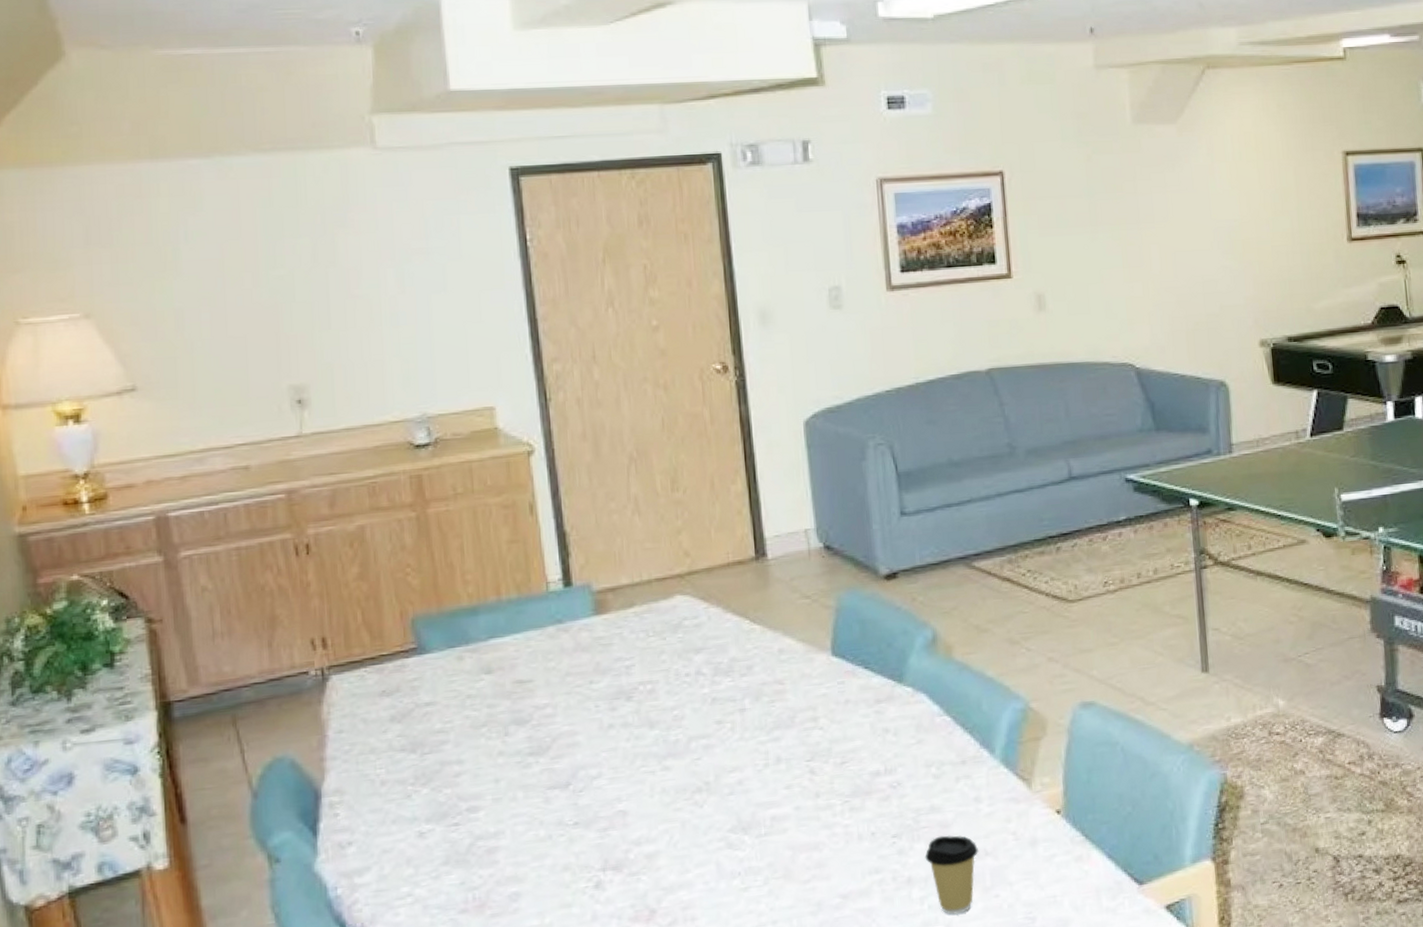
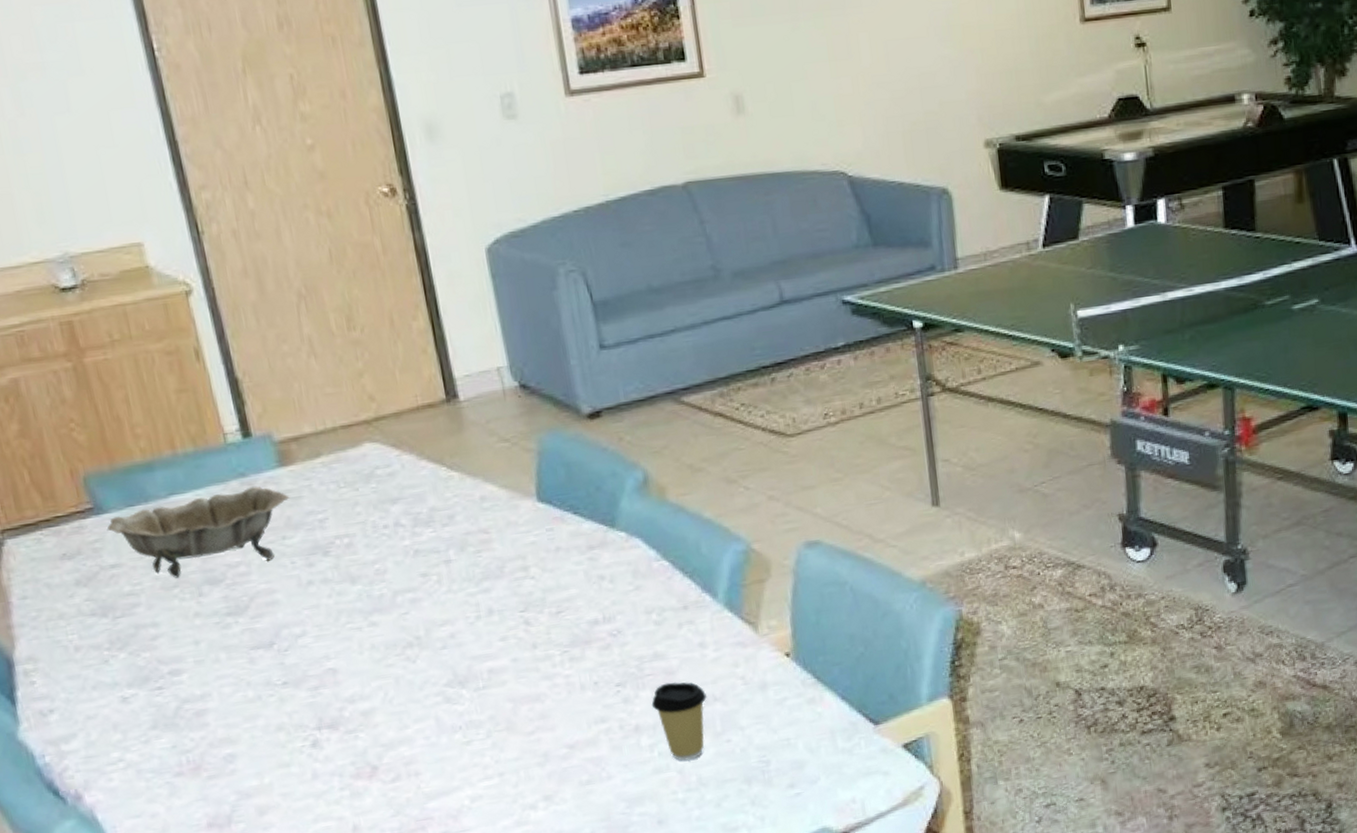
decorative bowl: none [427,632,601,718] -> present [106,486,290,578]

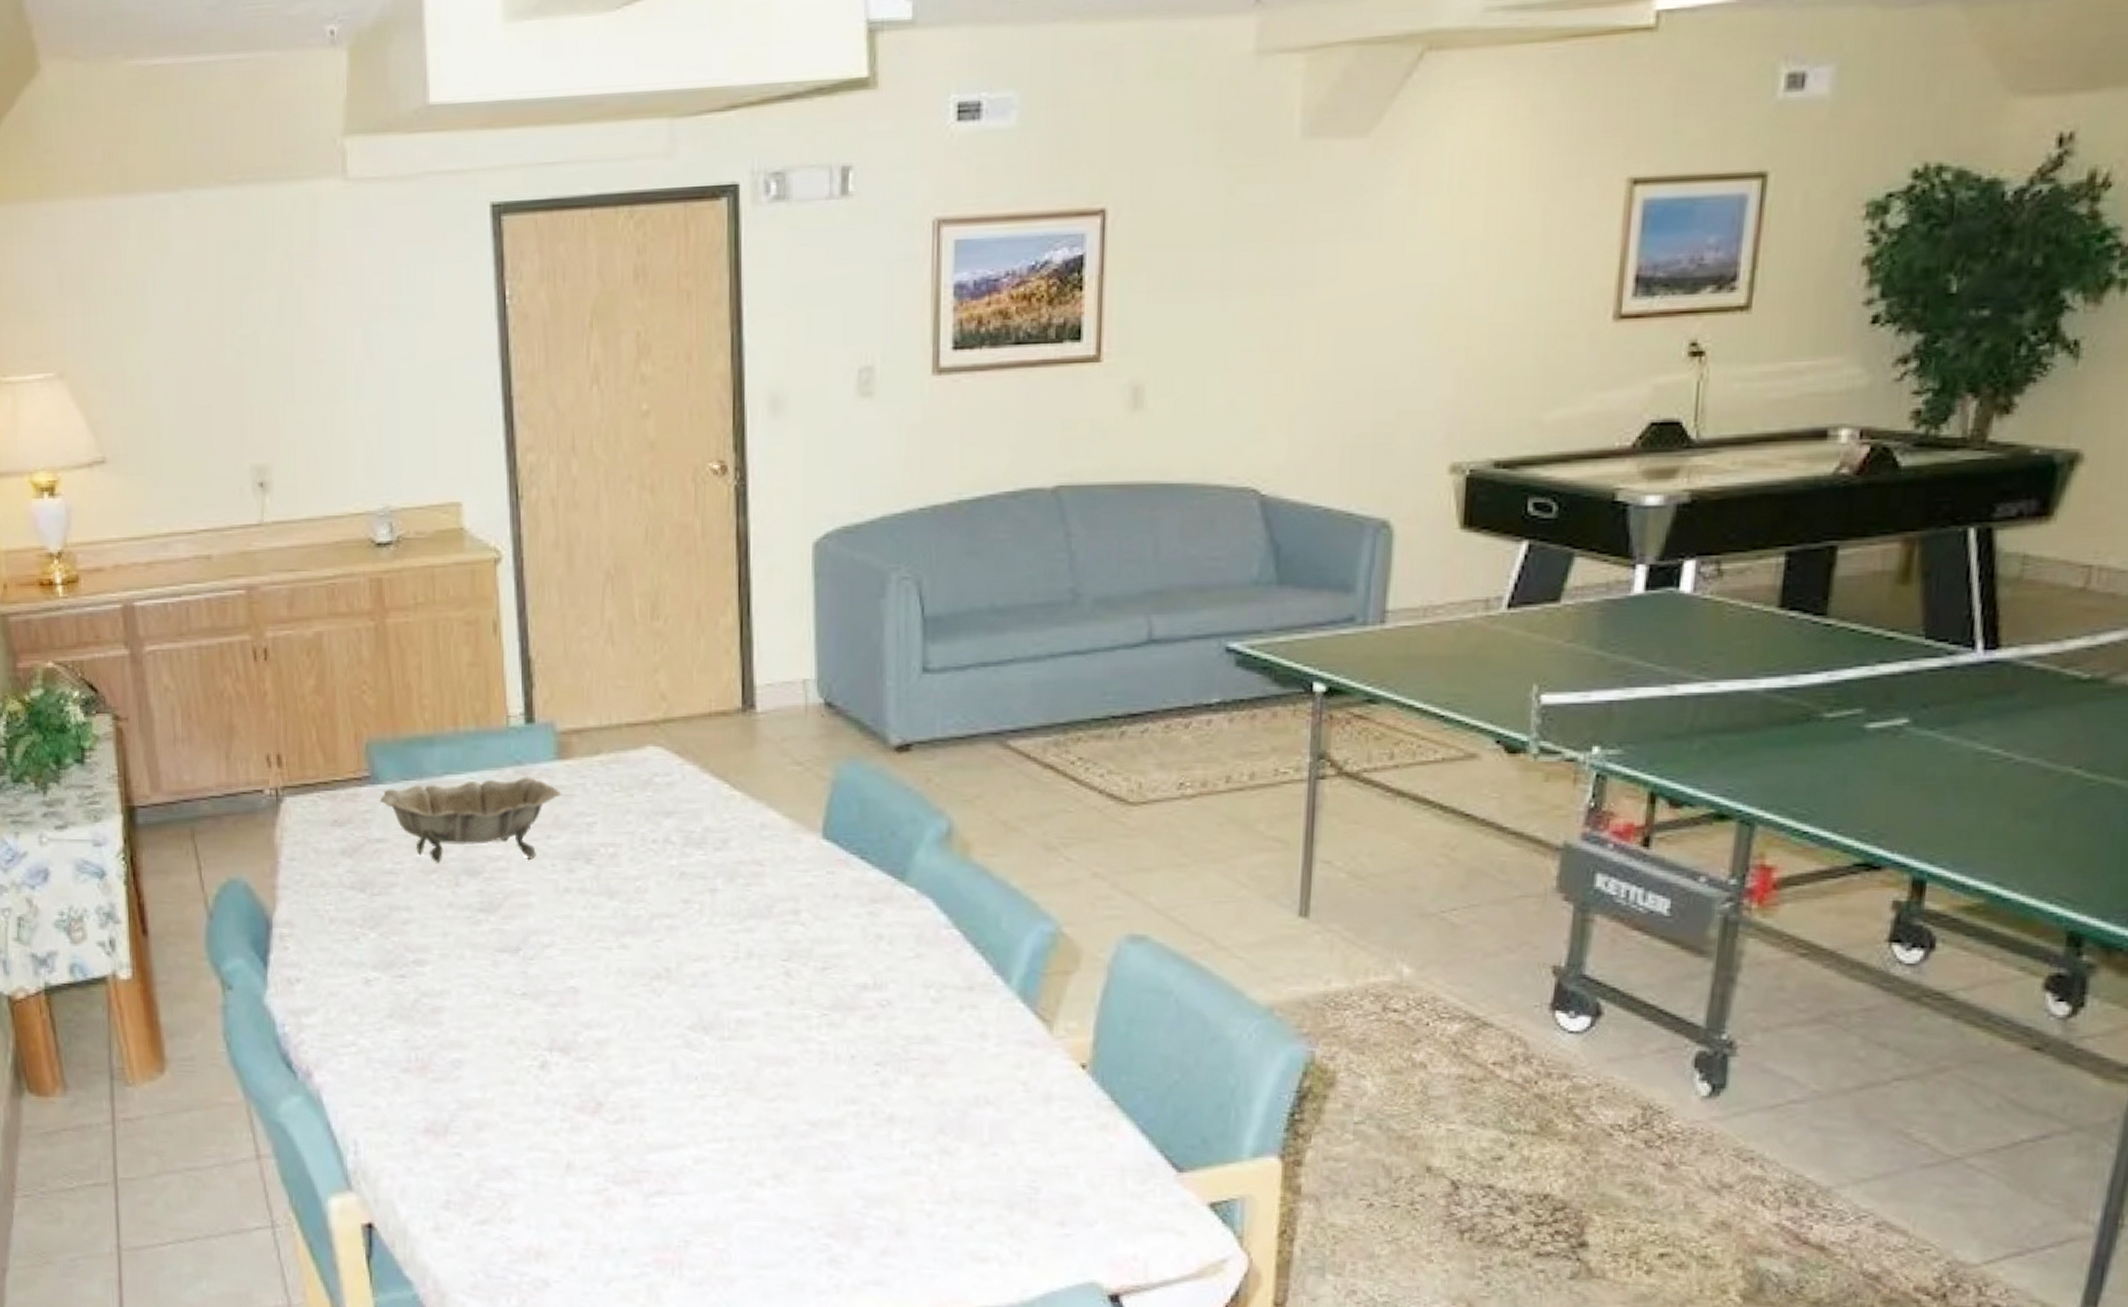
coffee cup: present [651,681,708,761] -> none [912,1072,979,1168]

